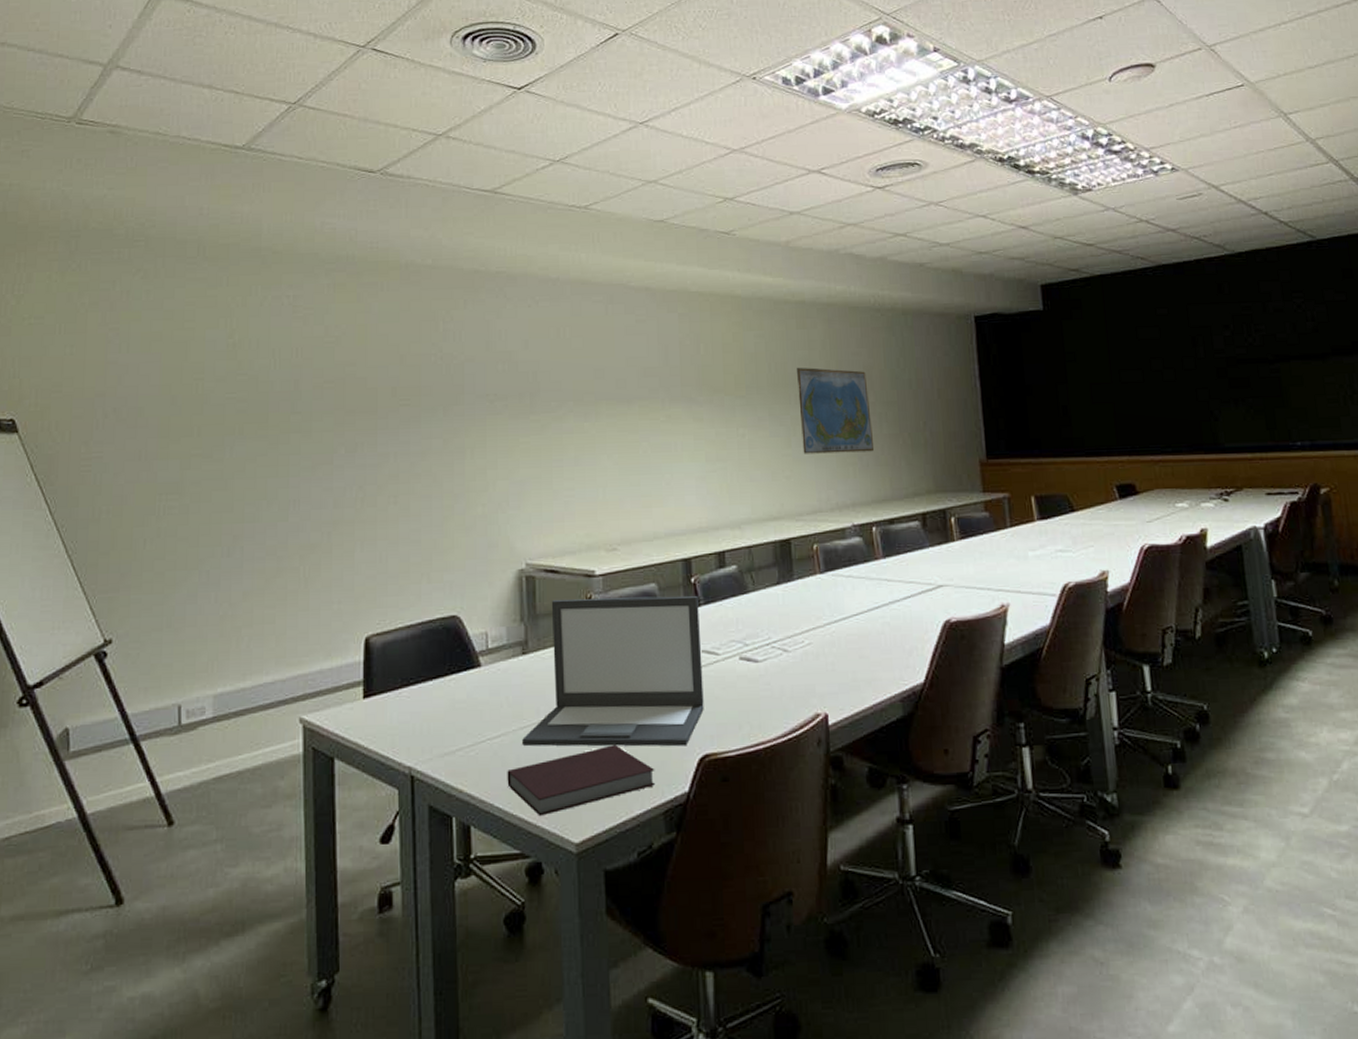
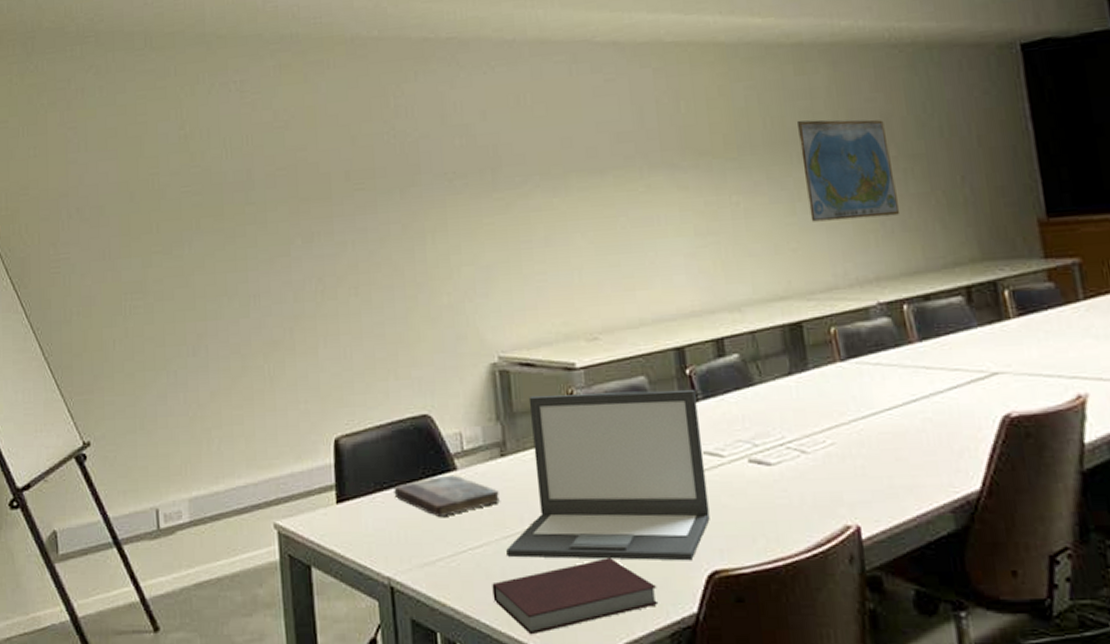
book: none [420,671,520,710] -> present [394,475,501,517]

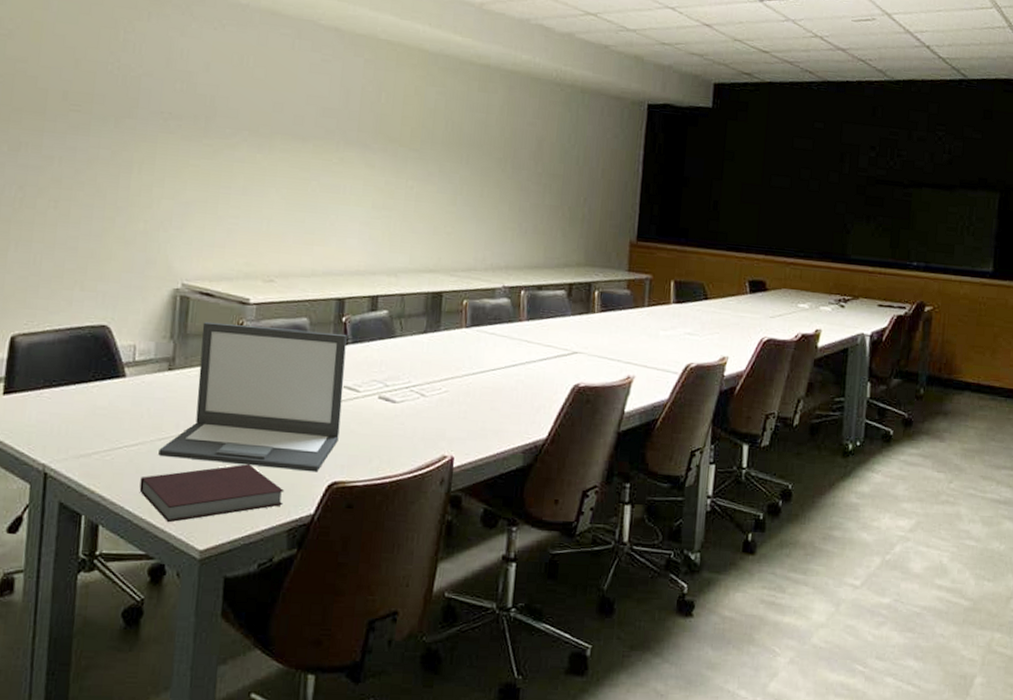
book: present [394,475,501,517] -> none [62,380,162,416]
world map: present [797,119,901,222] -> none [466,128,538,220]

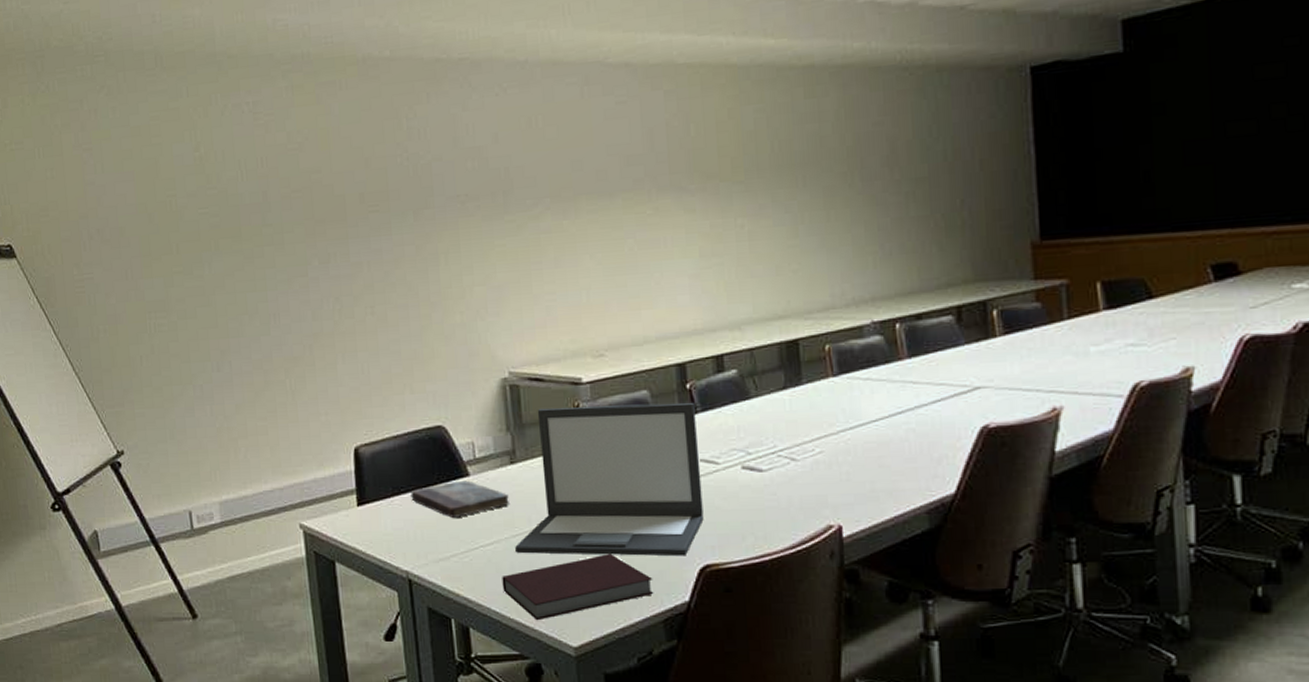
book: none [62,380,162,416] -> present [411,480,511,518]

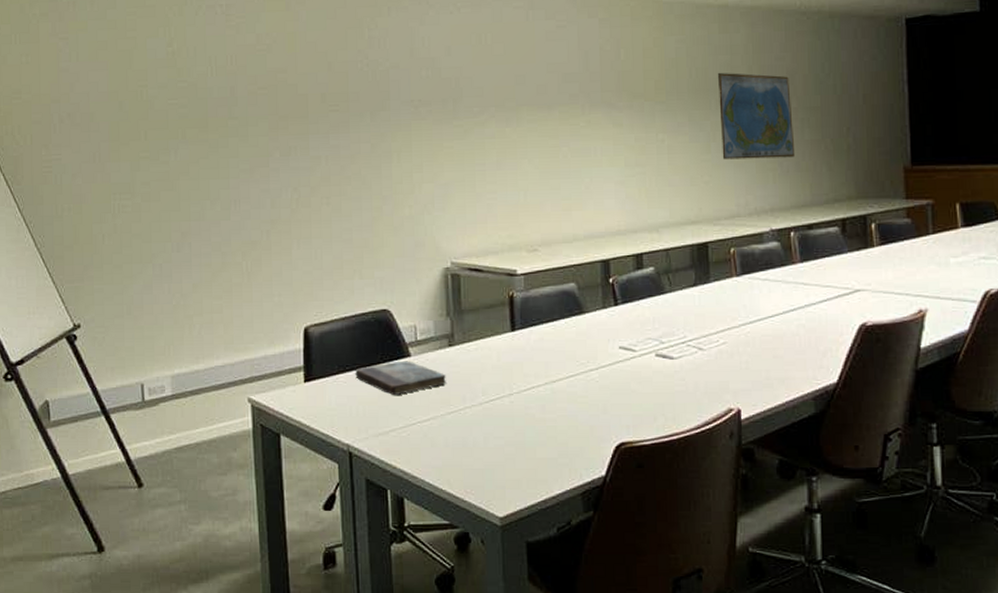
notebook: present [502,554,654,621] -> none [436,431,574,492]
laptop: present [515,402,704,557] -> none [450,295,621,435]
world map: none [804,143,899,244] -> present [717,72,796,160]

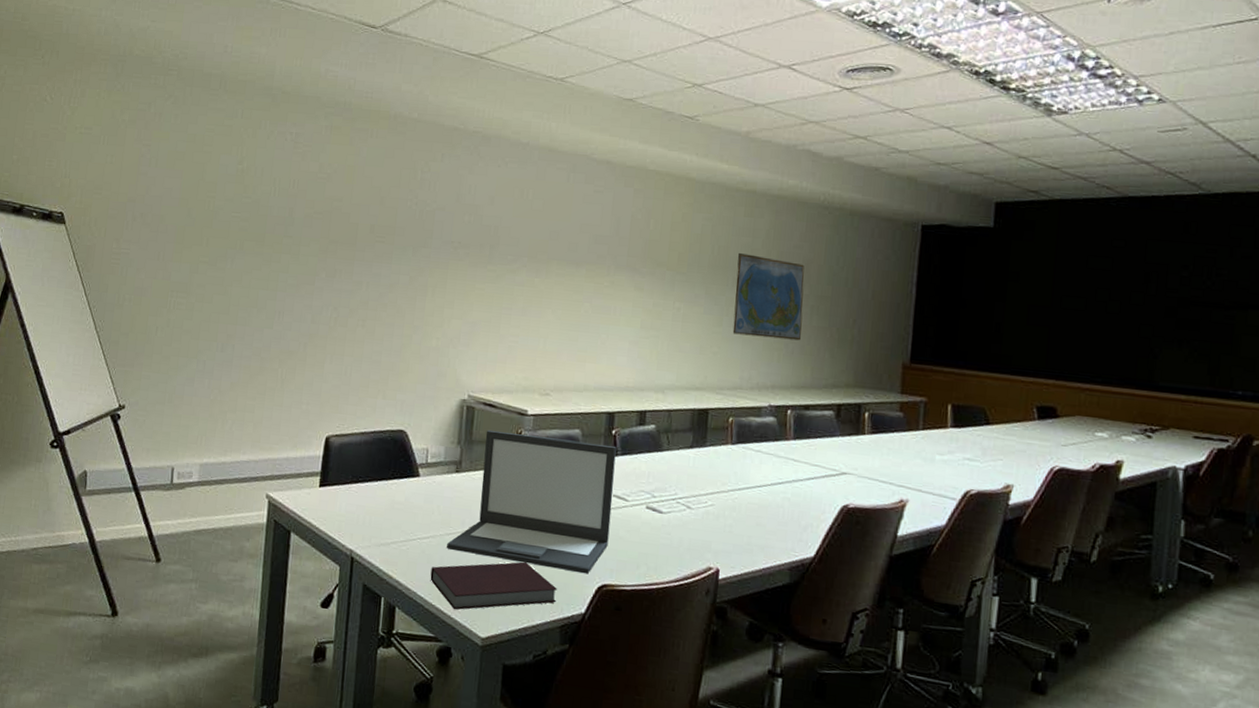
book: present [355,360,447,395] -> none [366,479,450,511]
notebook: none [436,431,574,492] -> present [430,562,558,610]
laptop: none [450,295,621,435] -> present [447,429,617,575]

